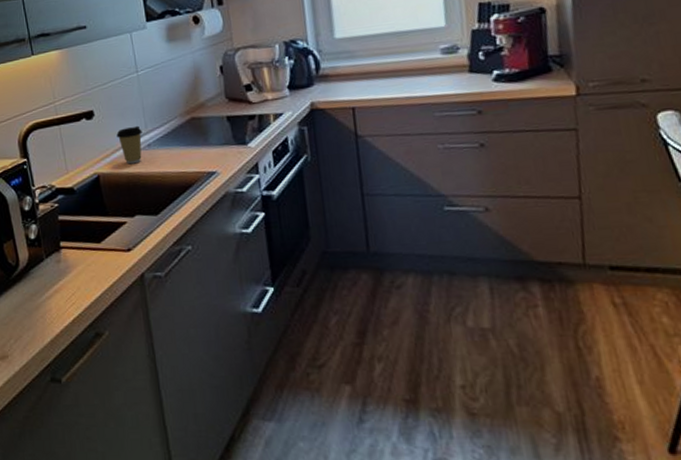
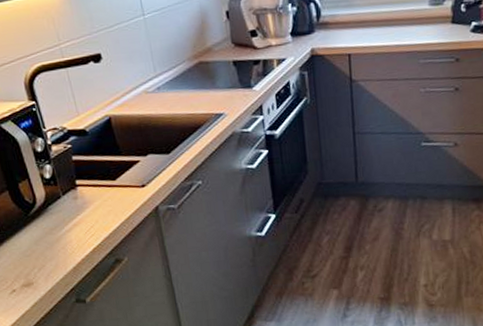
coffee cup: present [116,125,142,165] -> none [125,69,152,107]

